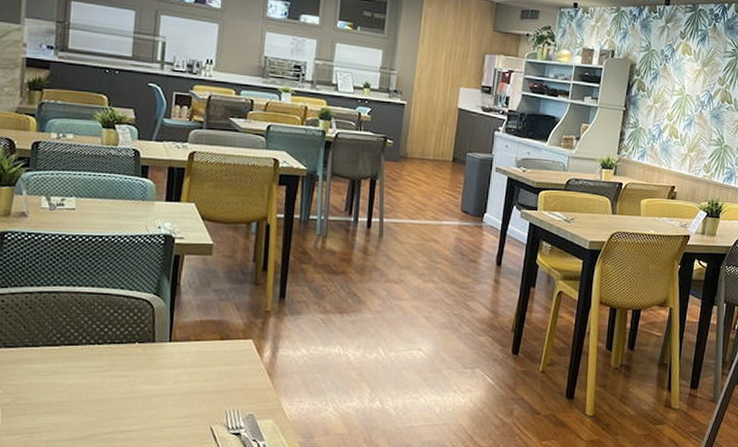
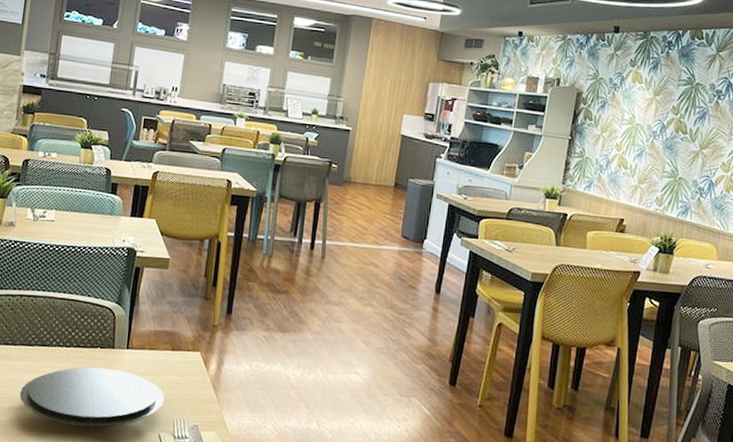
plate: none [46,363,215,426] -> present [19,367,165,428]

